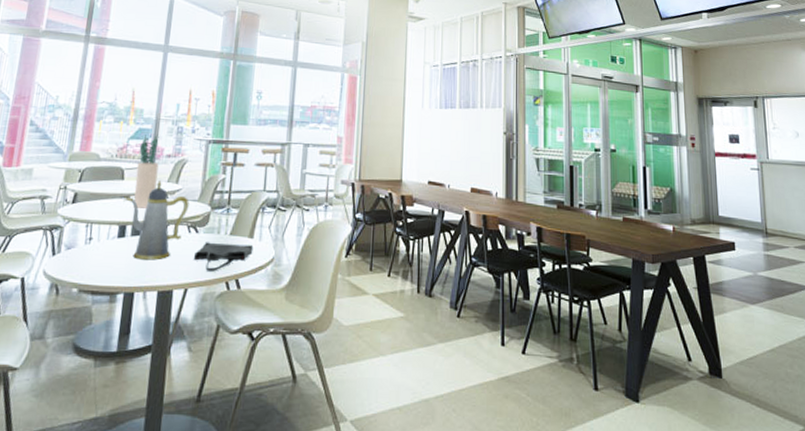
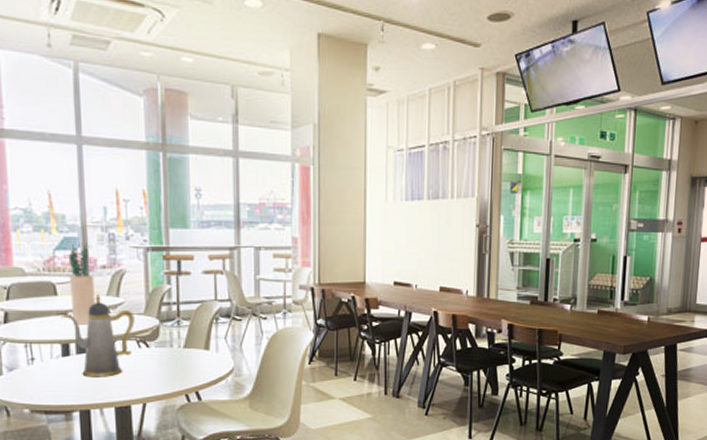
tote bag: present [194,242,254,272] -> none [148,356,211,385]

